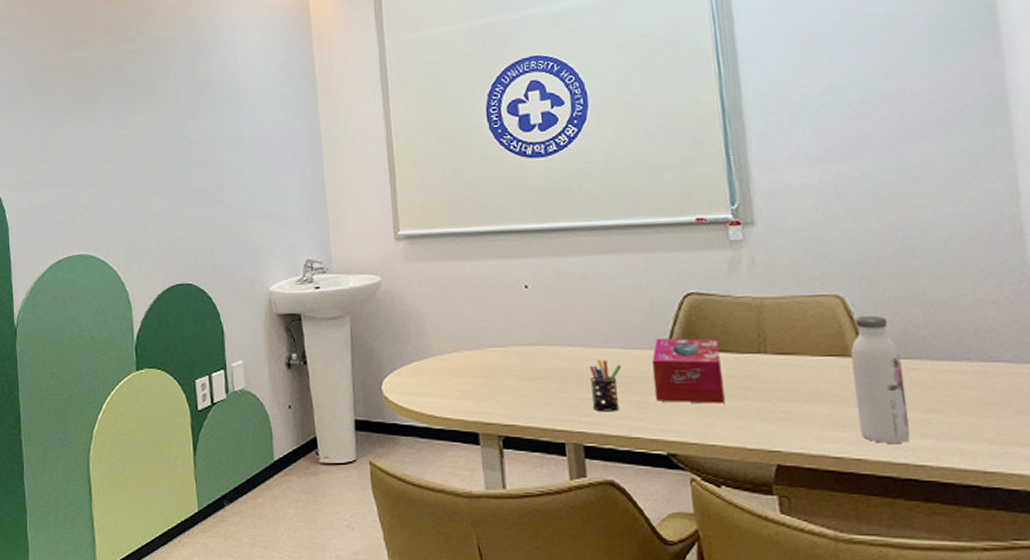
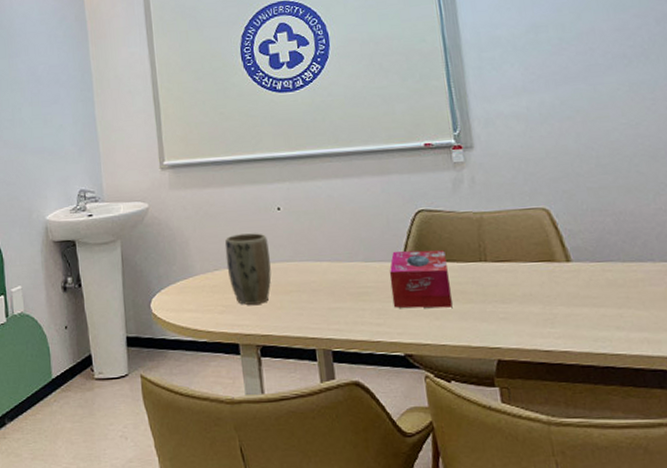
plant pot: none [464,312,517,391] -> present [224,233,272,305]
pen holder: present [589,360,622,412] -> none [336,272,364,320]
water bottle: present [850,315,911,443] -> none [556,225,607,336]

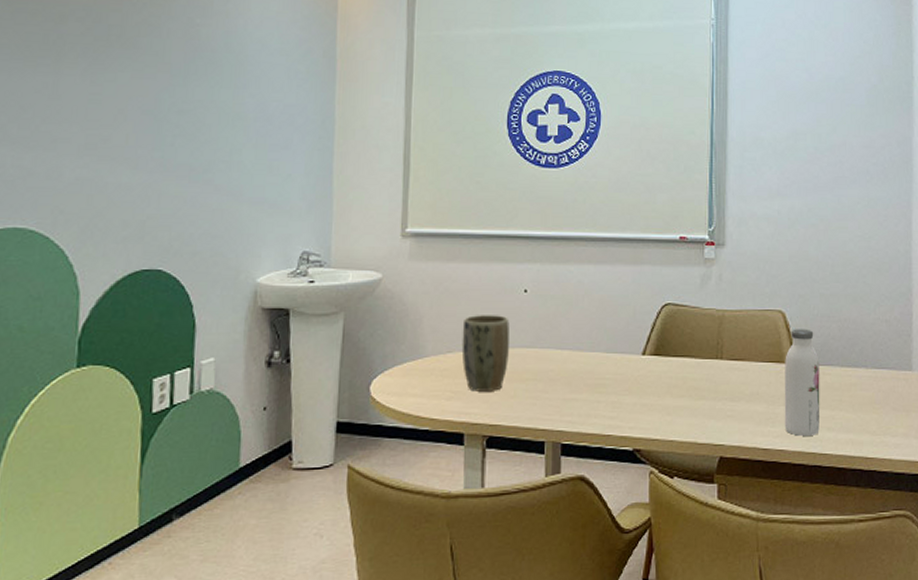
tissue box: present [389,250,453,308] -> none [628,343,685,403]
water bottle: none [556,225,607,336] -> present [784,329,820,436]

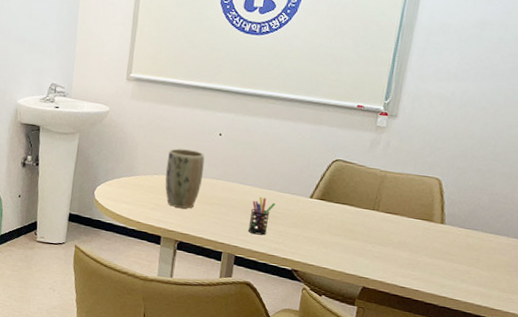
pen holder: none [573,363,603,412] -> present [247,197,276,236]
water bottle: present [784,329,820,436] -> none [423,195,466,284]

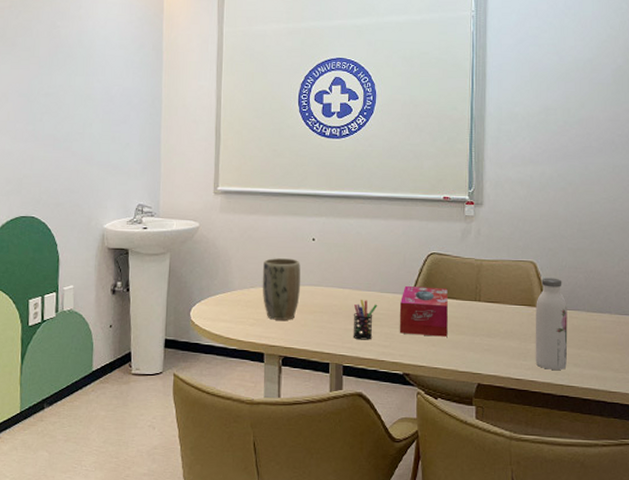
tissue box: none [293,188,348,241] -> present [399,285,448,337]
water bottle: none [423,195,466,284] -> present [535,277,568,370]

